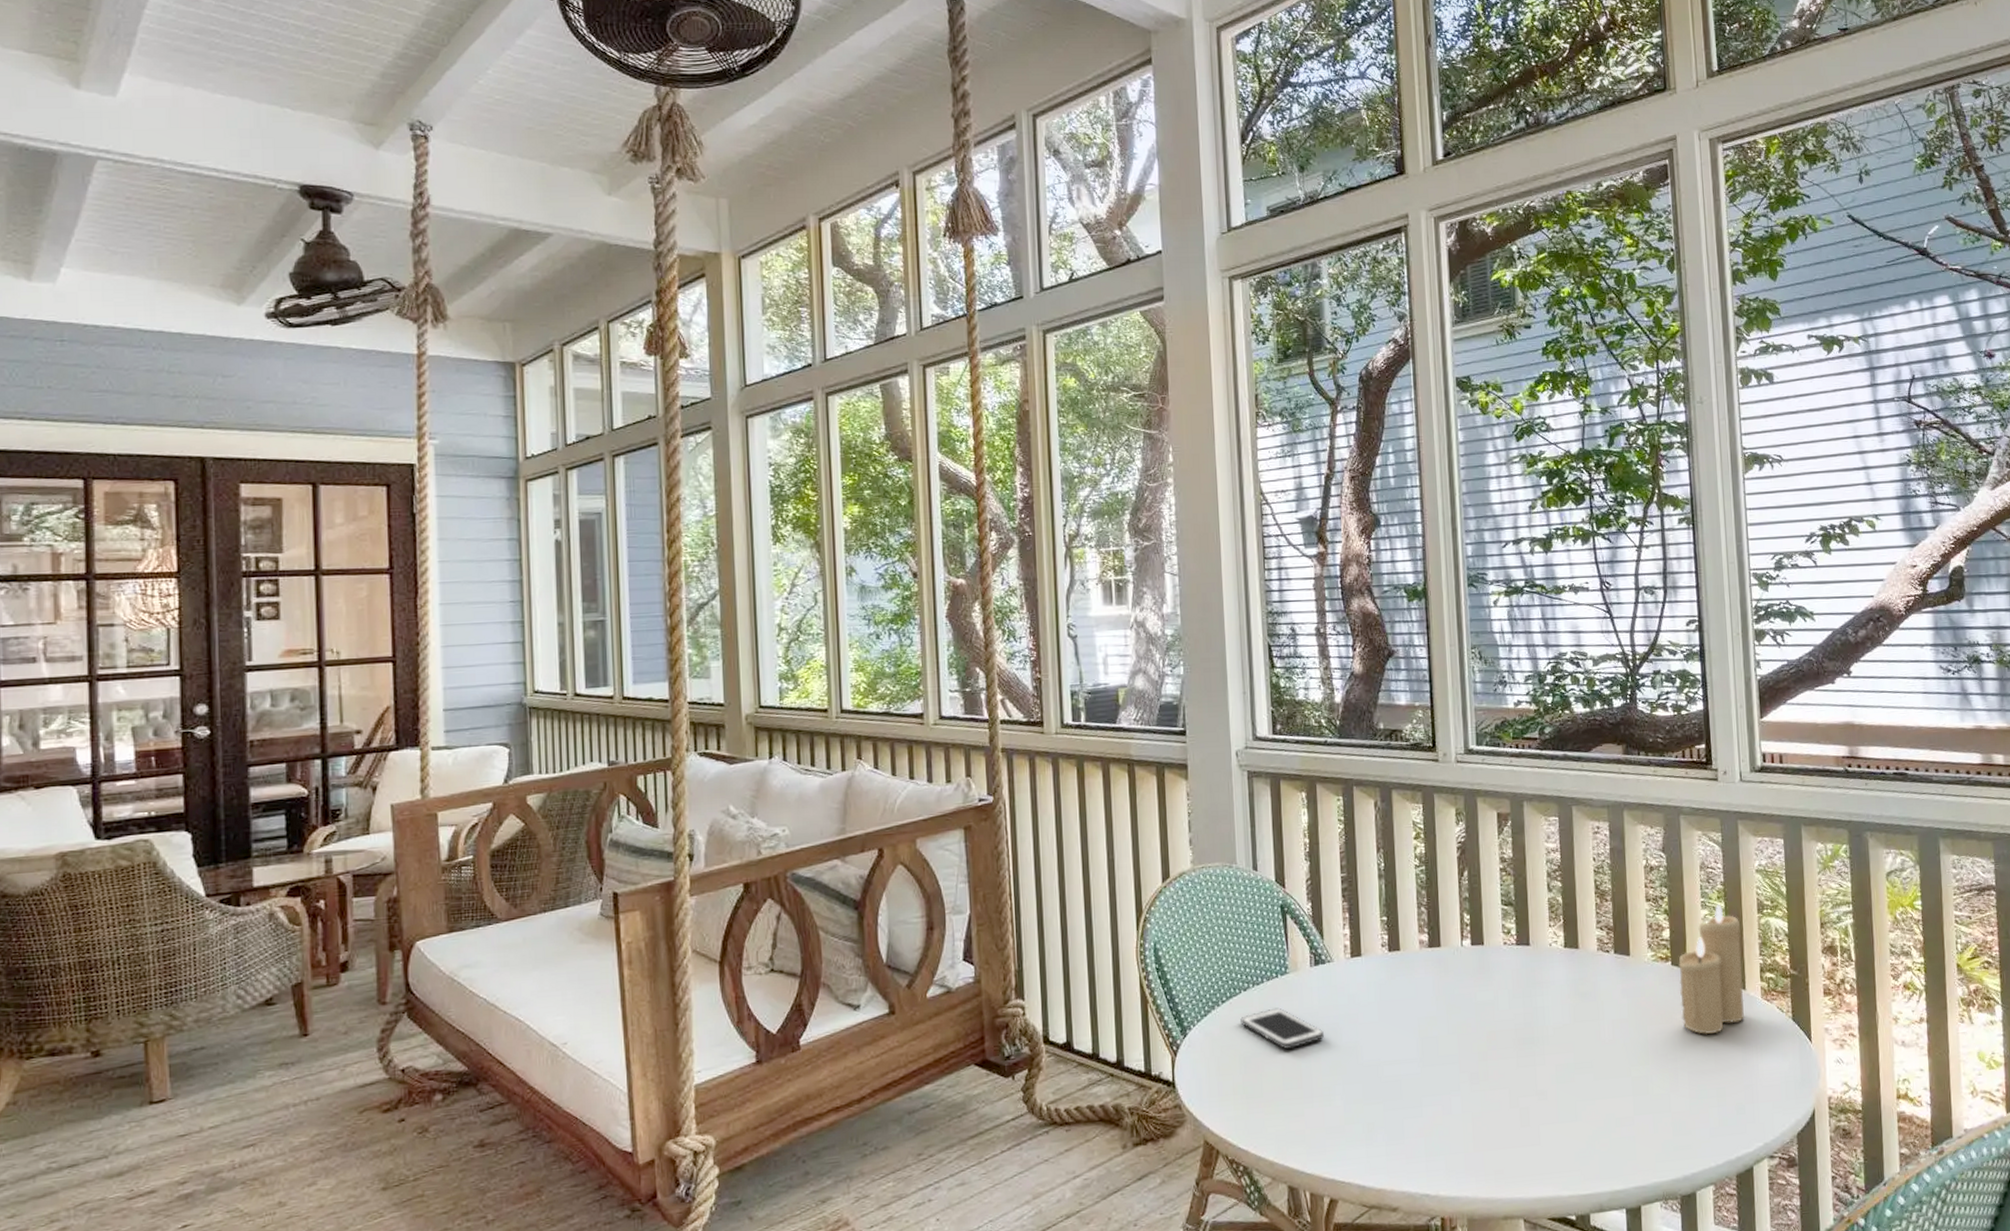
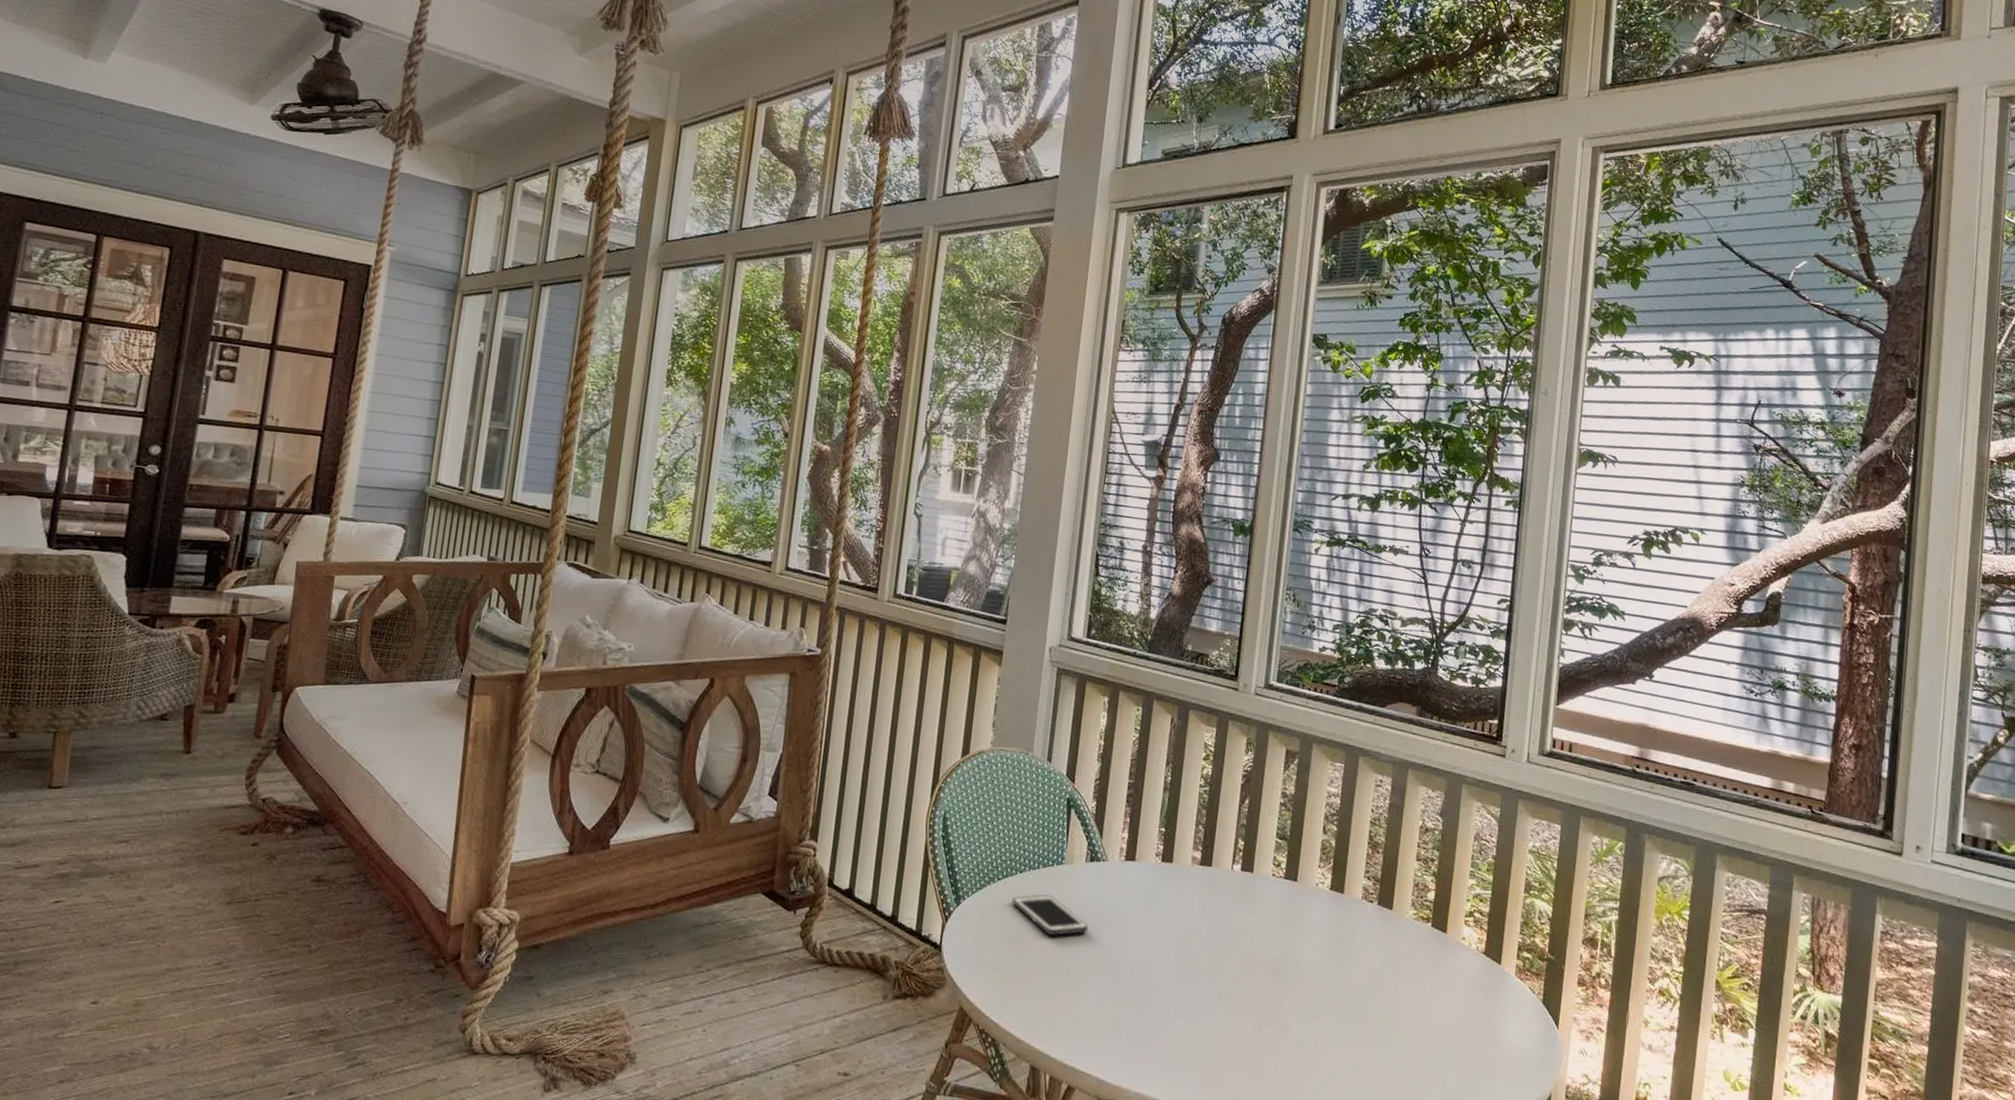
candle: present [1678,904,1744,1034] -> none [1433,876,1506,1001]

